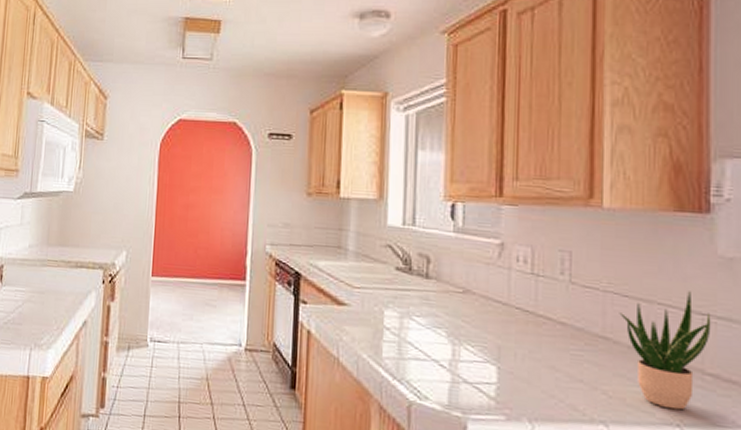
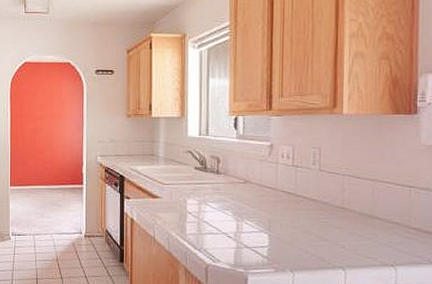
potted plant: present [619,291,711,410] -> none [353,171,416,255]

